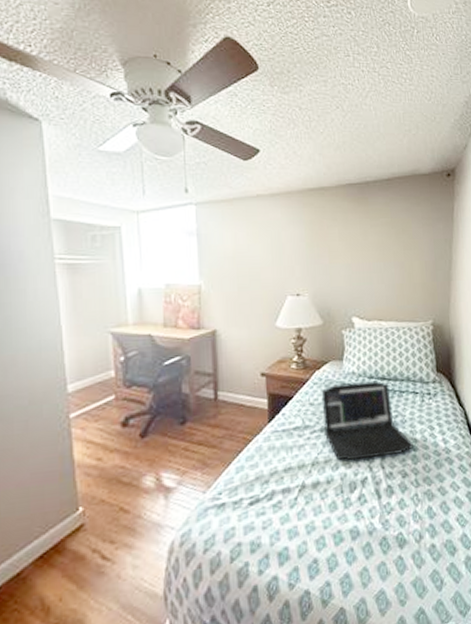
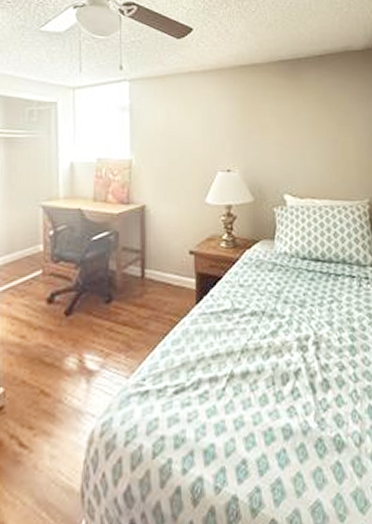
laptop: present [321,381,415,461] -> none [251,262,352,349]

